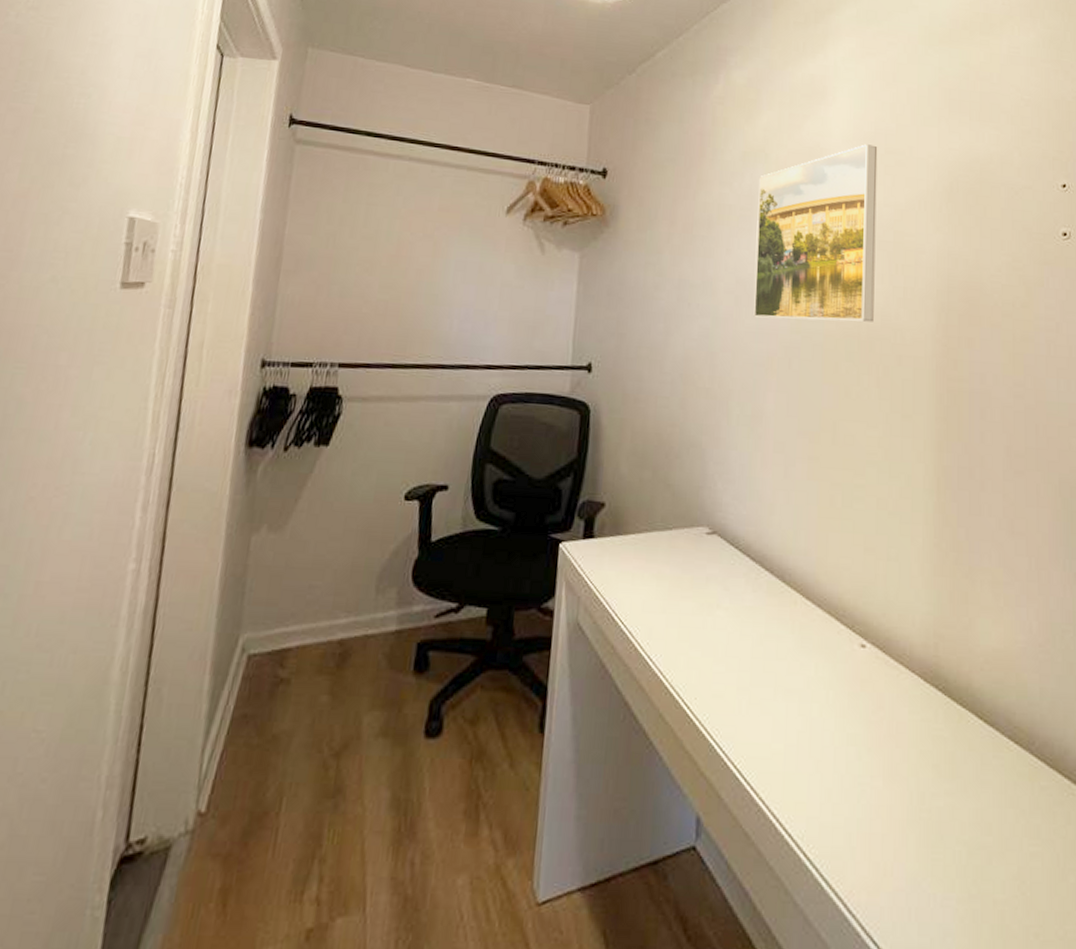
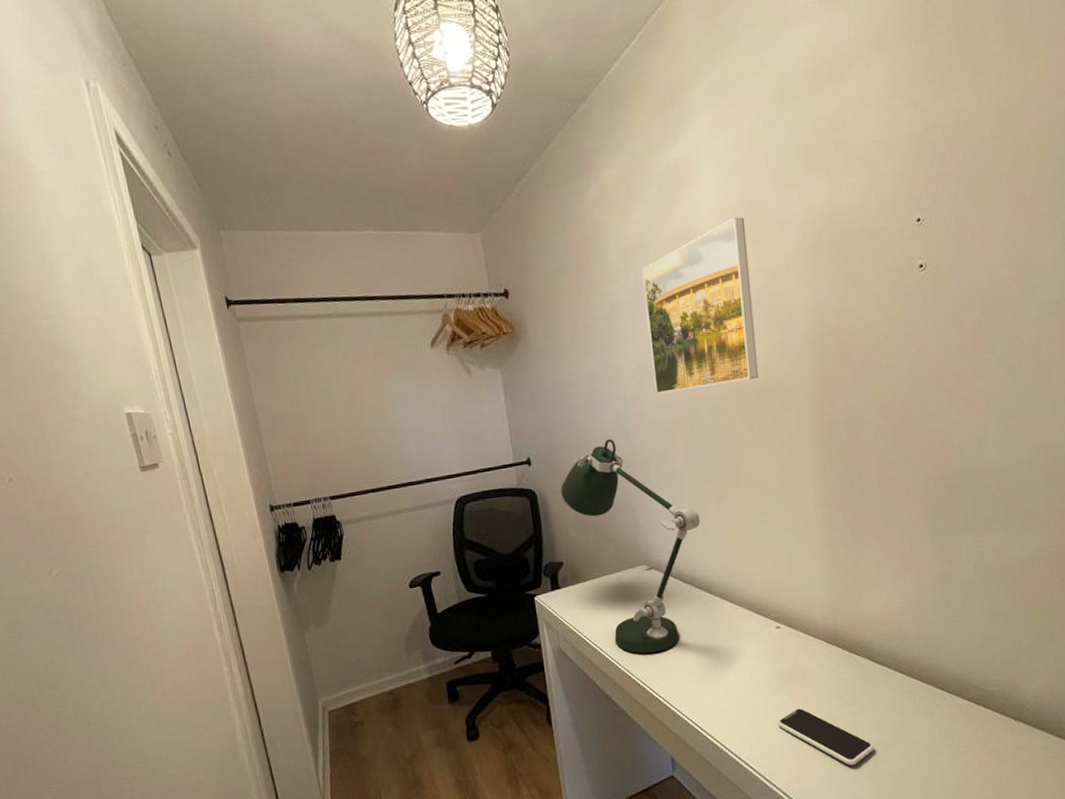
desk lamp: none [620,359,784,652] -> present [560,439,700,654]
smartphone: none [848,772,974,877] -> present [778,708,874,766]

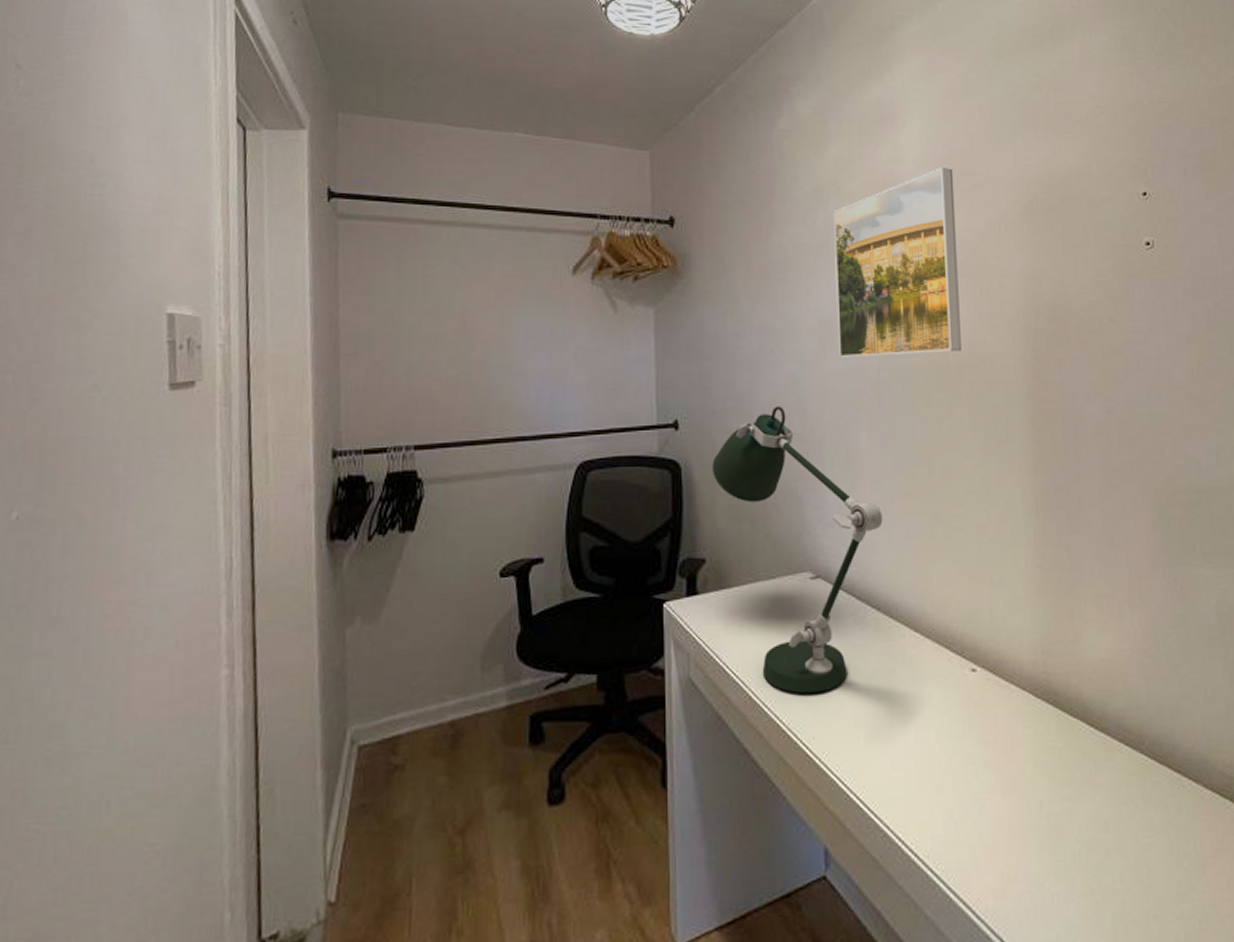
smartphone: present [778,708,874,766] -> none [969,787,1093,876]

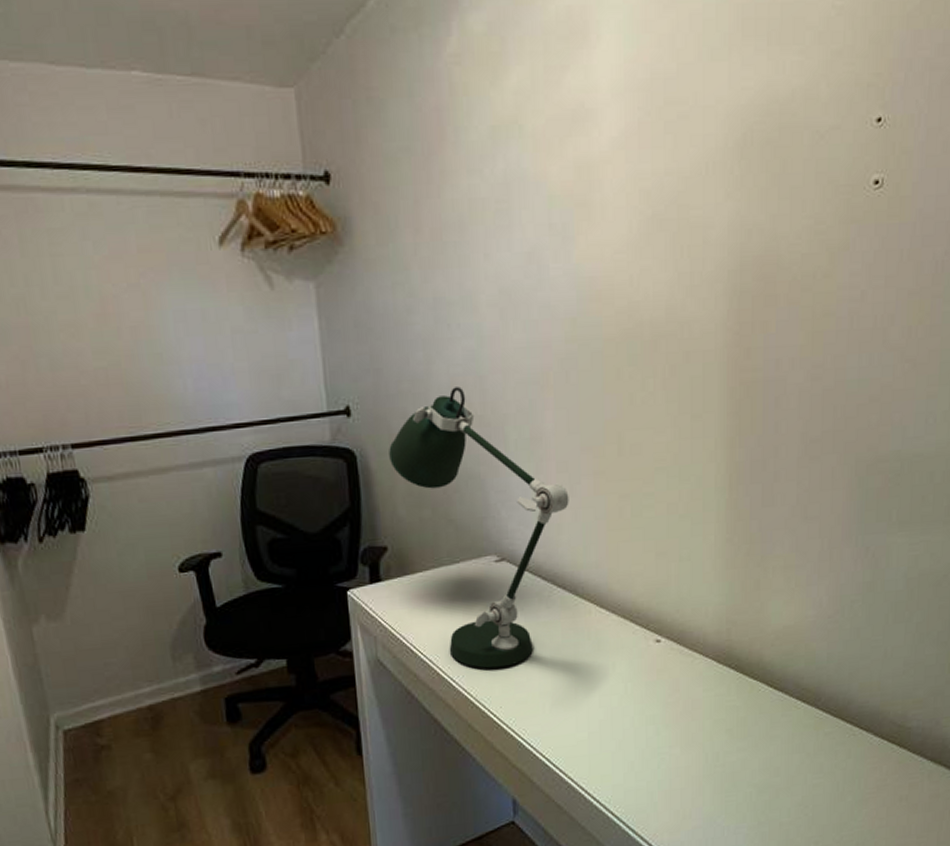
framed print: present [834,168,961,357] -> none [514,96,657,330]

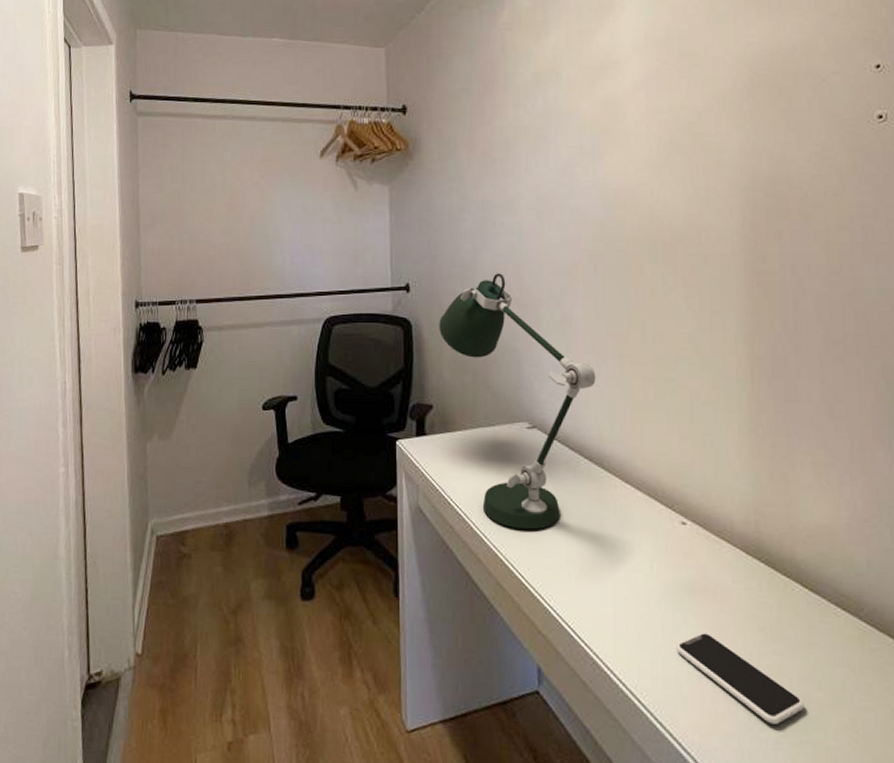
smartphone: none [649,742,763,813] -> present [677,633,805,724]

